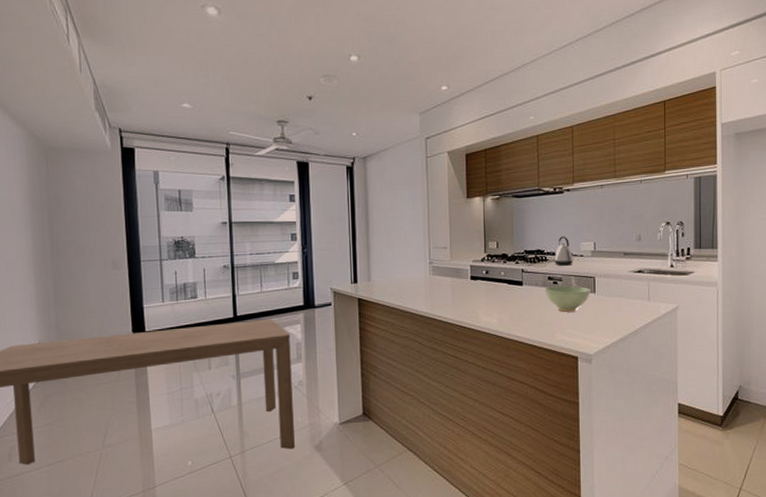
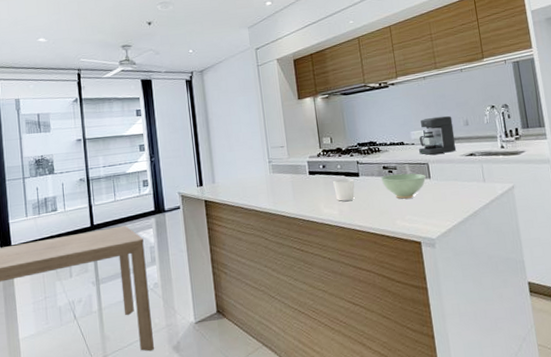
cup: none [495,286,518,310] -> present [333,178,355,201]
kettle: present [553,236,574,266] -> none [386,127,406,155]
coffee maker: none [587,228,626,268] -> present [419,116,457,155]

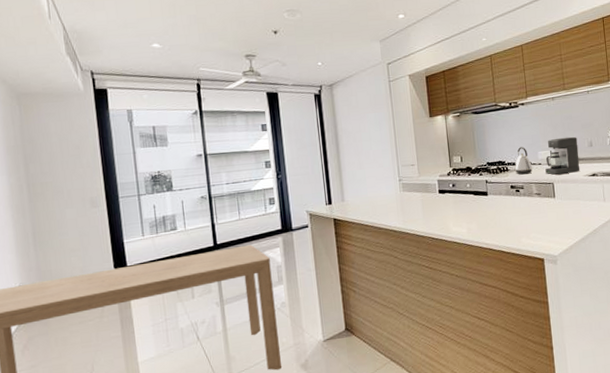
cup: present [333,178,355,201] -> none [462,197,483,220]
bowl: present [380,173,426,199] -> none [508,192,551,218]
kettle: none [386,127,406,155] -> present [514,147,533,175]

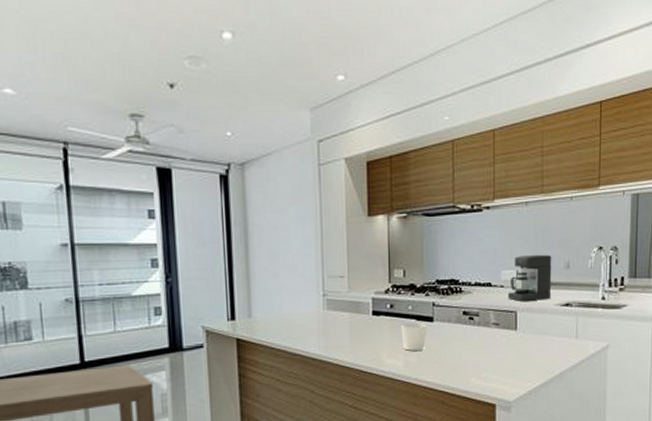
cup: none [462,197,483,220] -> present [401,322,427,351]
kettle: present [514,147,533,175] -> none [469,263,493,298]

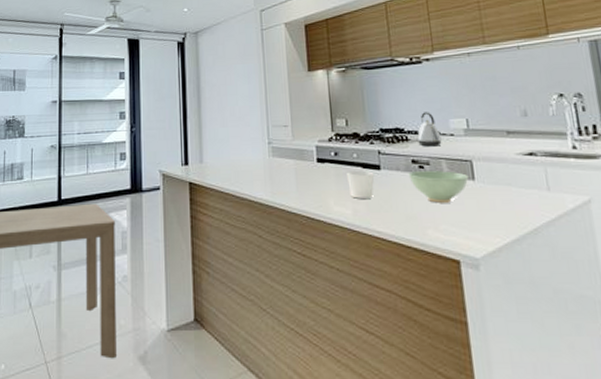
bowl: none [459,322,512,353] -> present [408,171,469,203]
kettle: none [469,263,493,298] -> present [416,112,443,147]
coffee maker: present [508,254,552,301] -> none [460,102,511,150]

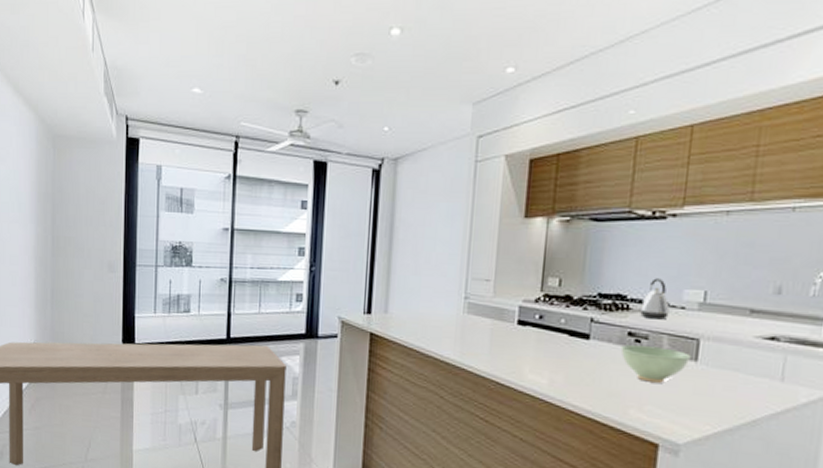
cup: present [347,170,375,199] -> none [548,337,582,370]

